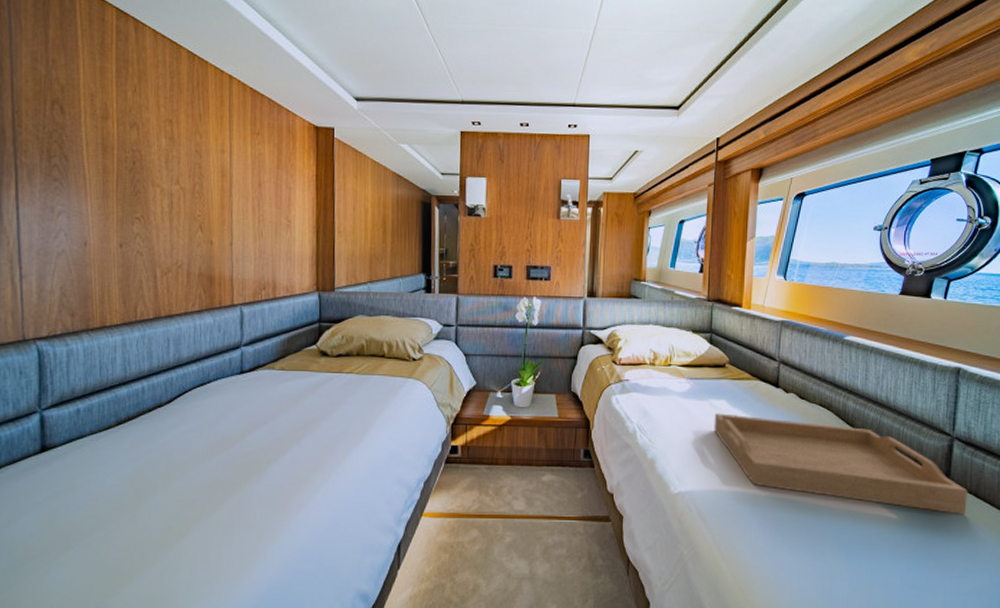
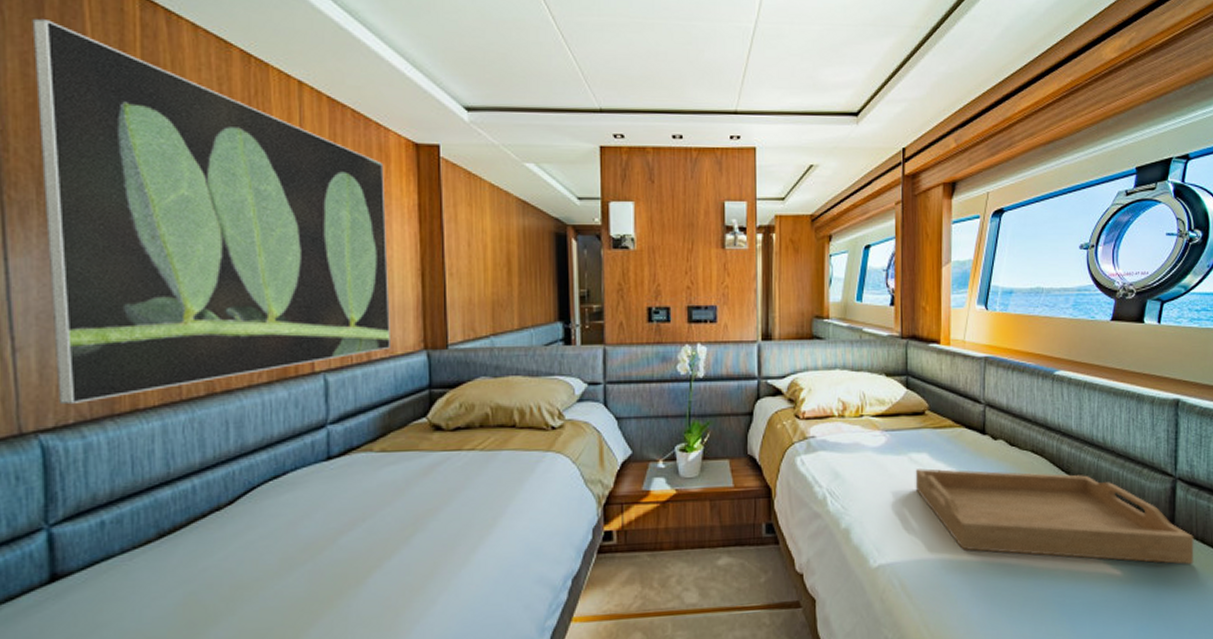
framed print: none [40,25,292,320] -> present [32,18,390,405]

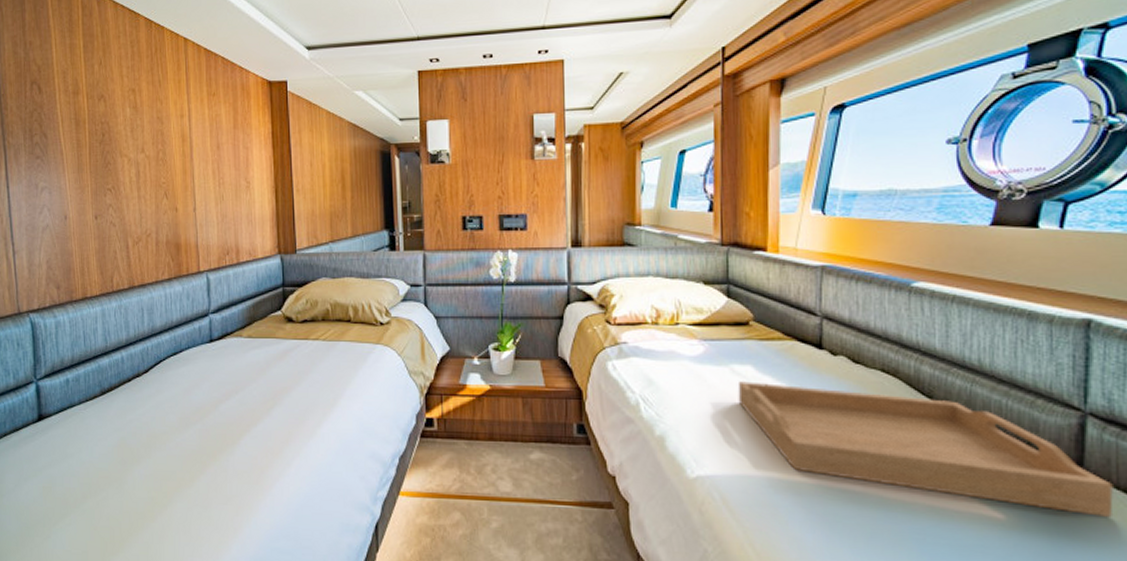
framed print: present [32,18,390,405] -> none [18,10,253,293]

